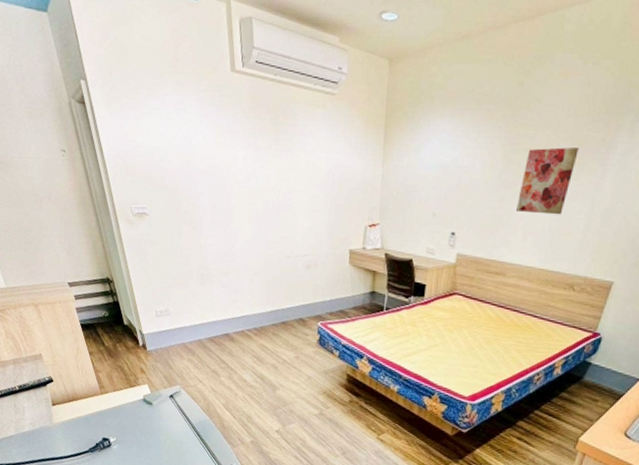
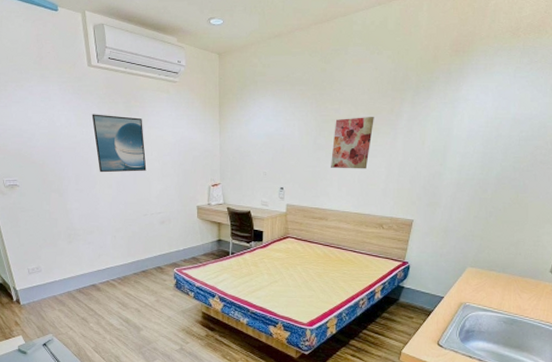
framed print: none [233,131,294,205] -> present [92,114,147,173]

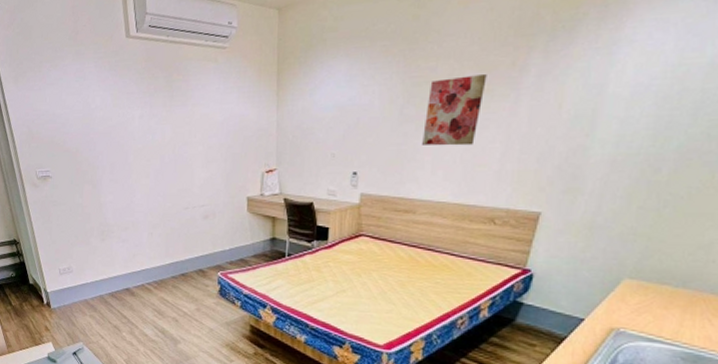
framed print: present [92,114,147,173] -> none [129,92,189,160]

